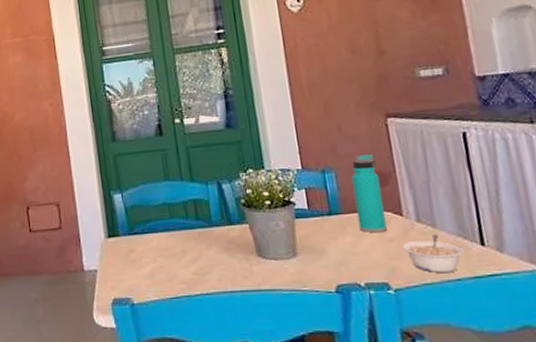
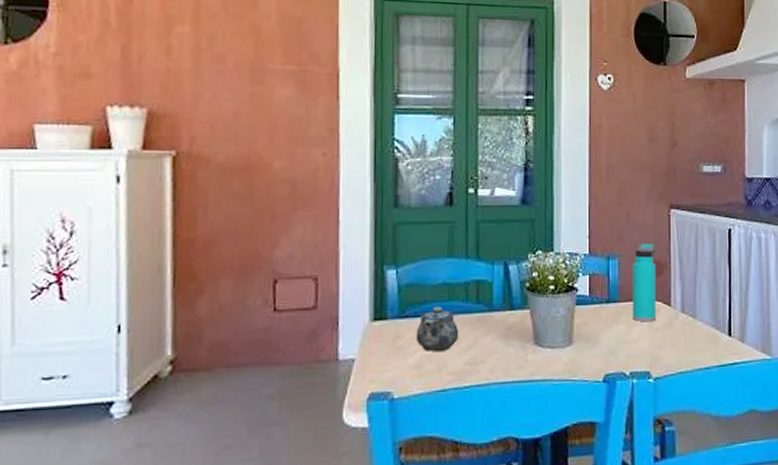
teapot: none [145,223,185,264] -> present [416,306,459,353]
legume: present [401,234,464,274] -> none [665,325,715,362]

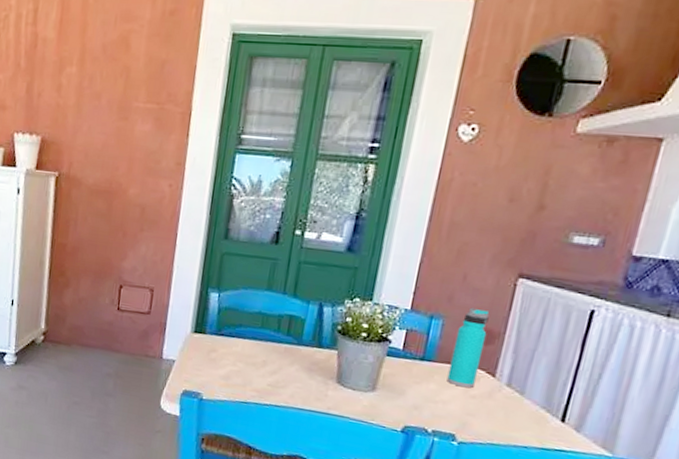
teapot: present [416,306,459,353] -> none [227,331,267,371]

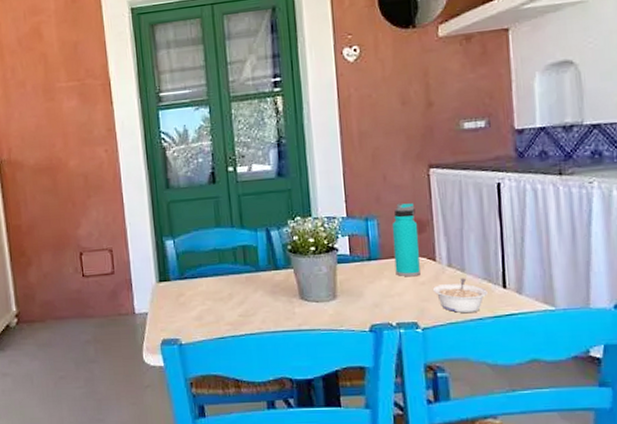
legume: none [481,401,542,439] -> present [432,278,488,314]

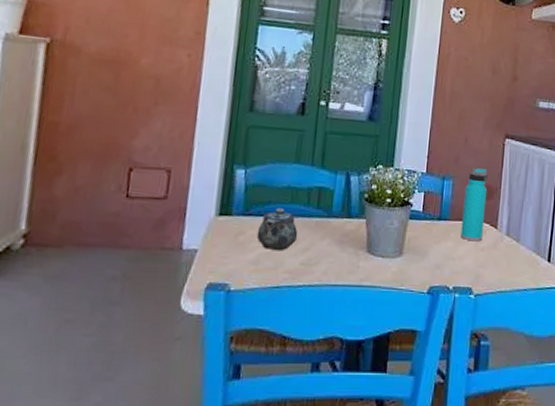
teapot: none [194,268,232,307] -> present [256,207,298,251]
legume: present [432,278,488,314] -> none [489,248,535,284]

